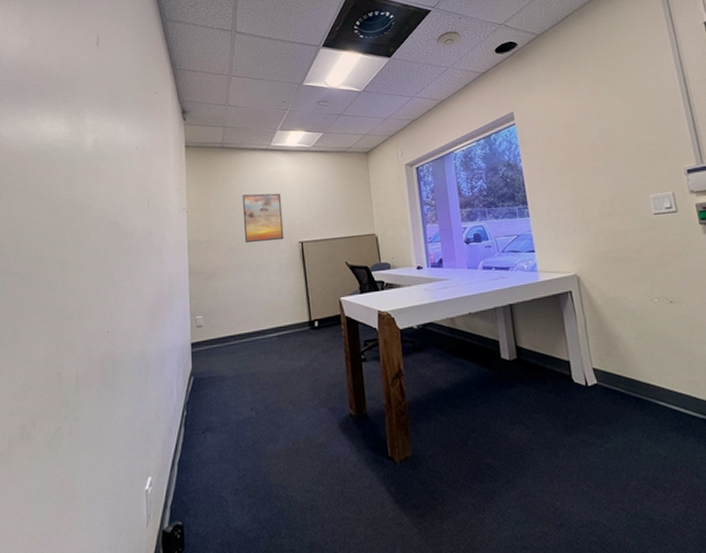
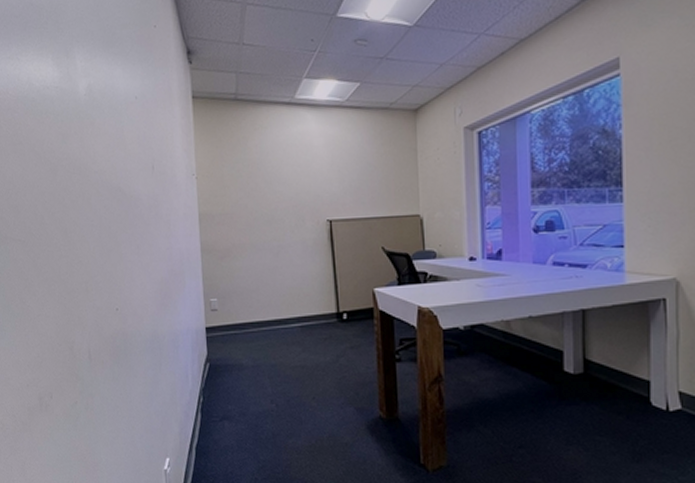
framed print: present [242,193,284,244] -> none [260,159,310,219]

